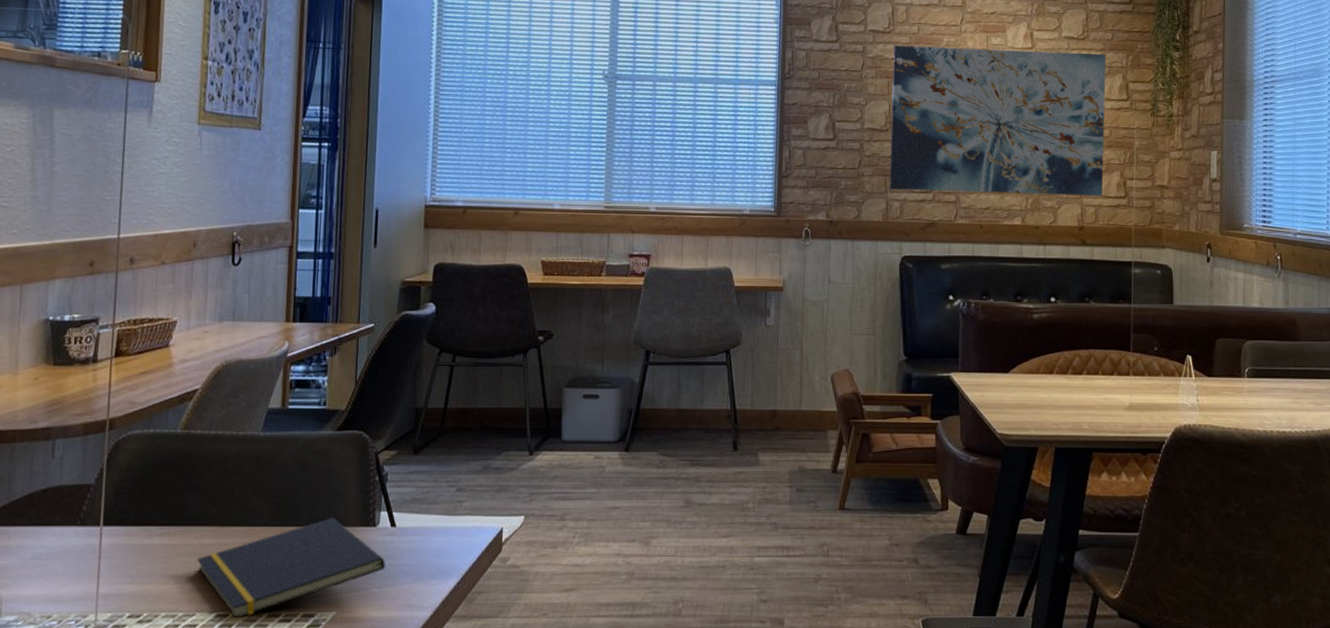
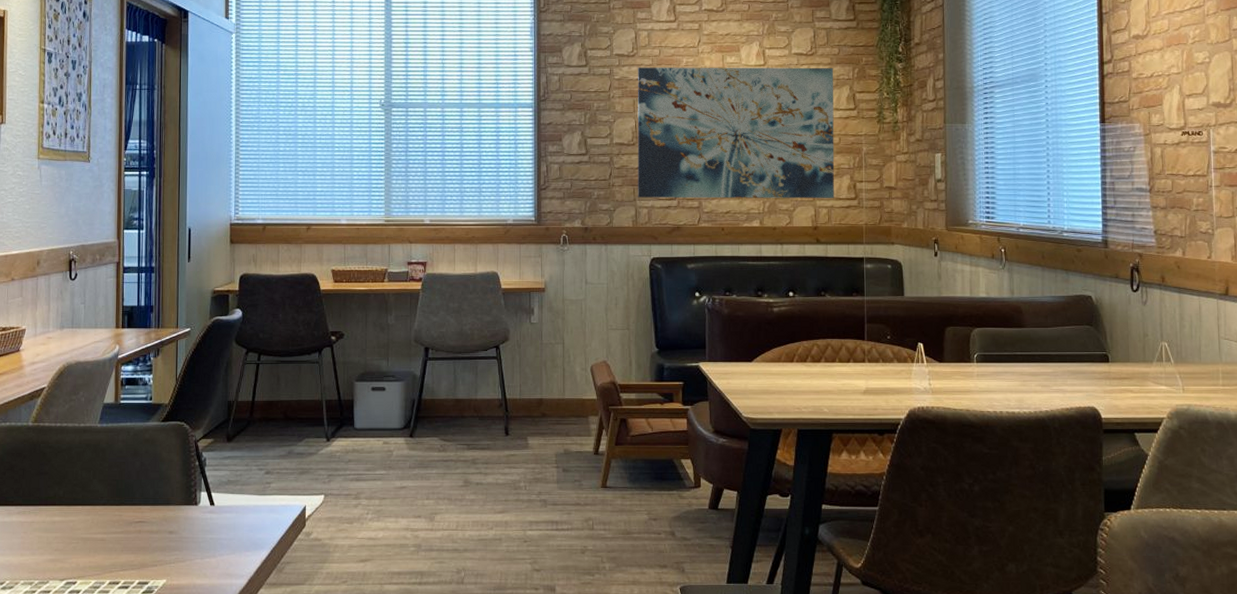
notepad: present [197,517,385,618] -> none [49,497,206,585]

